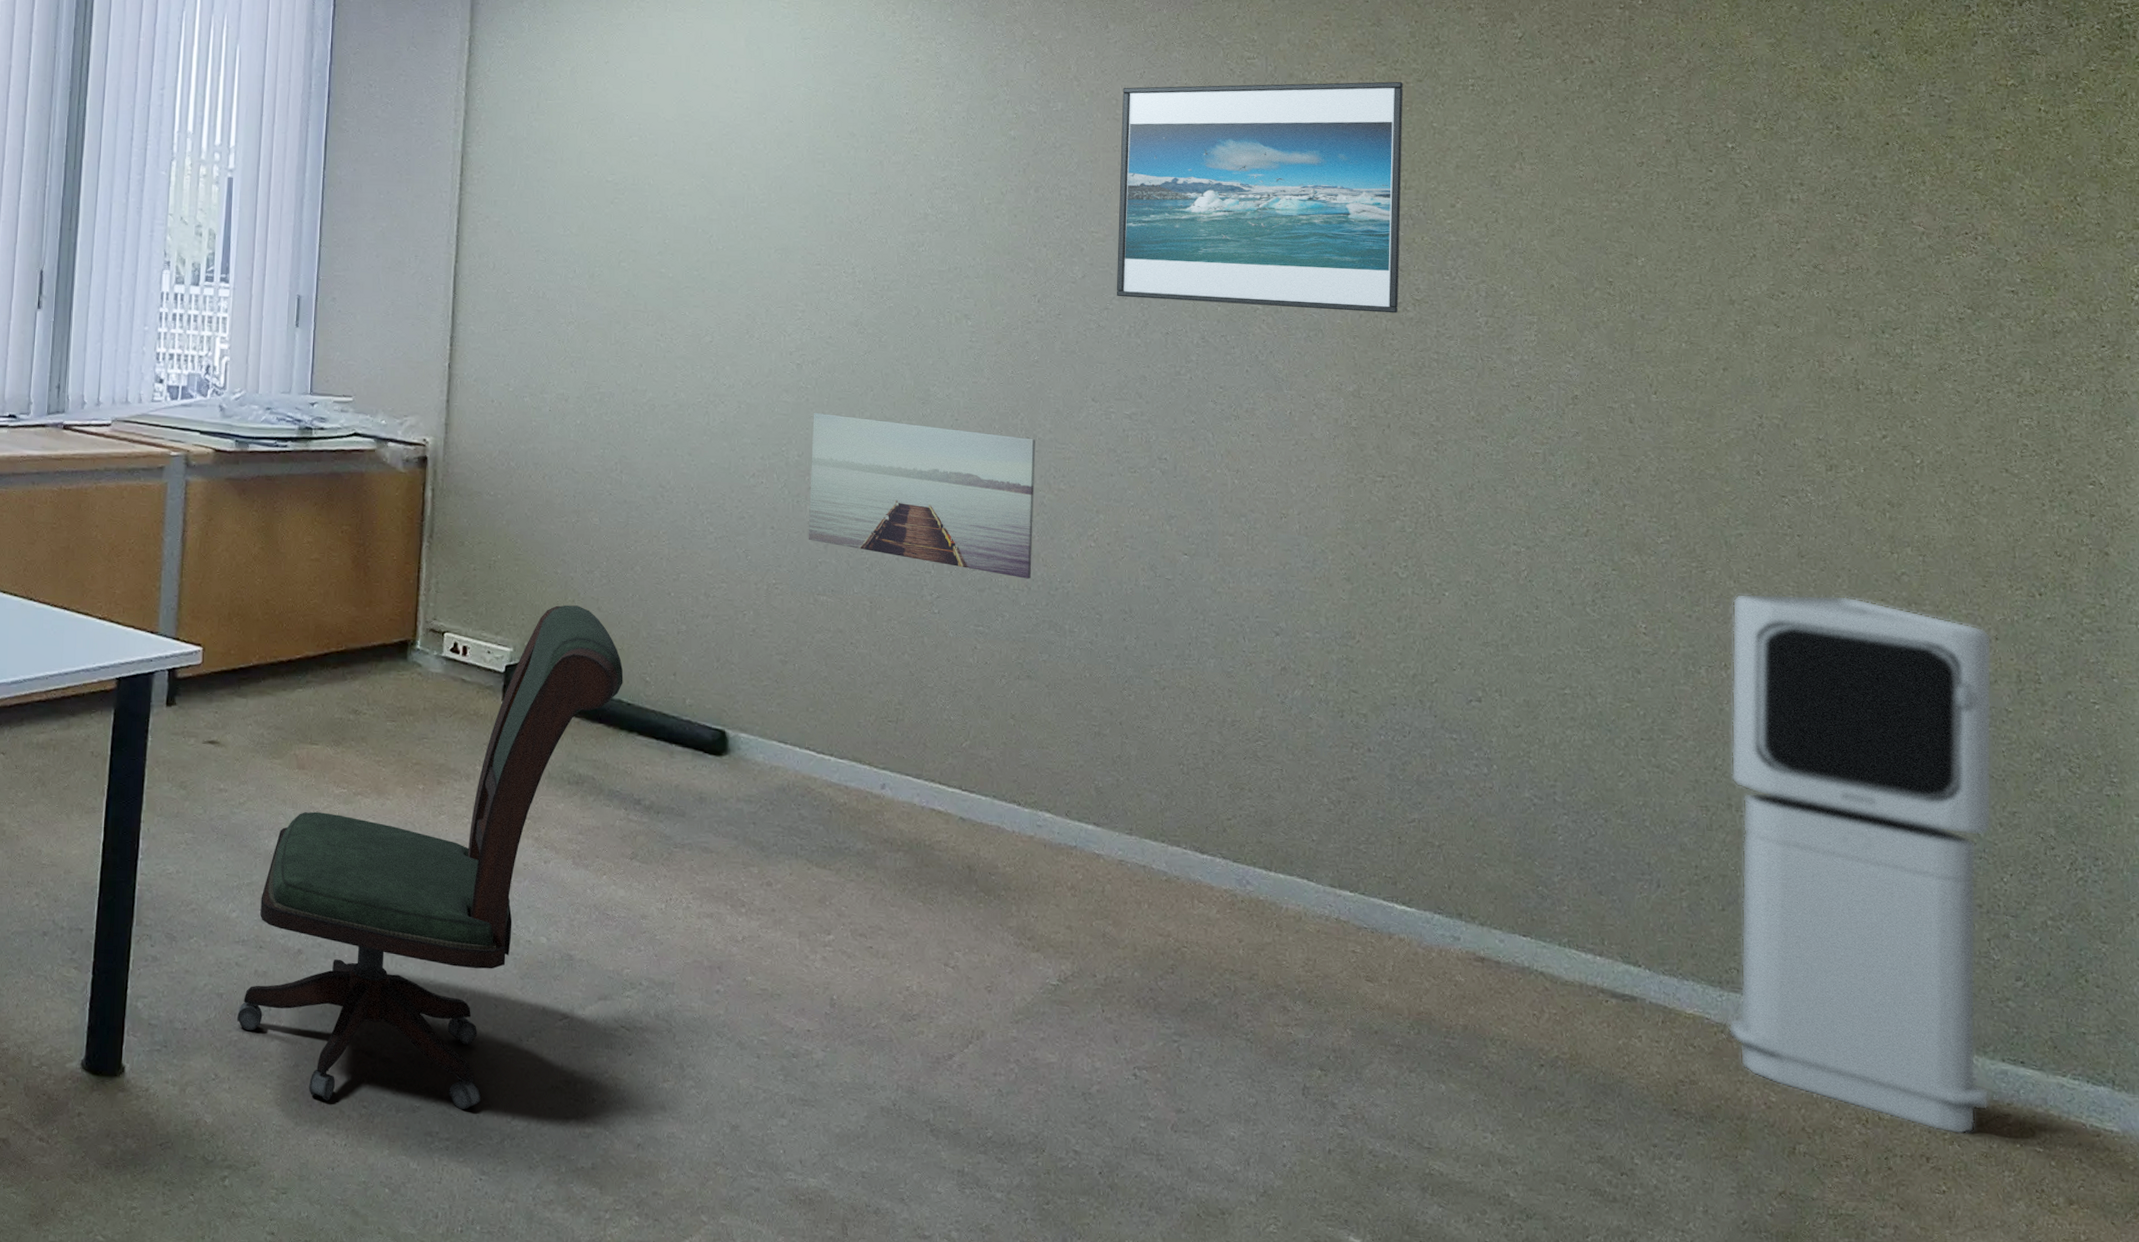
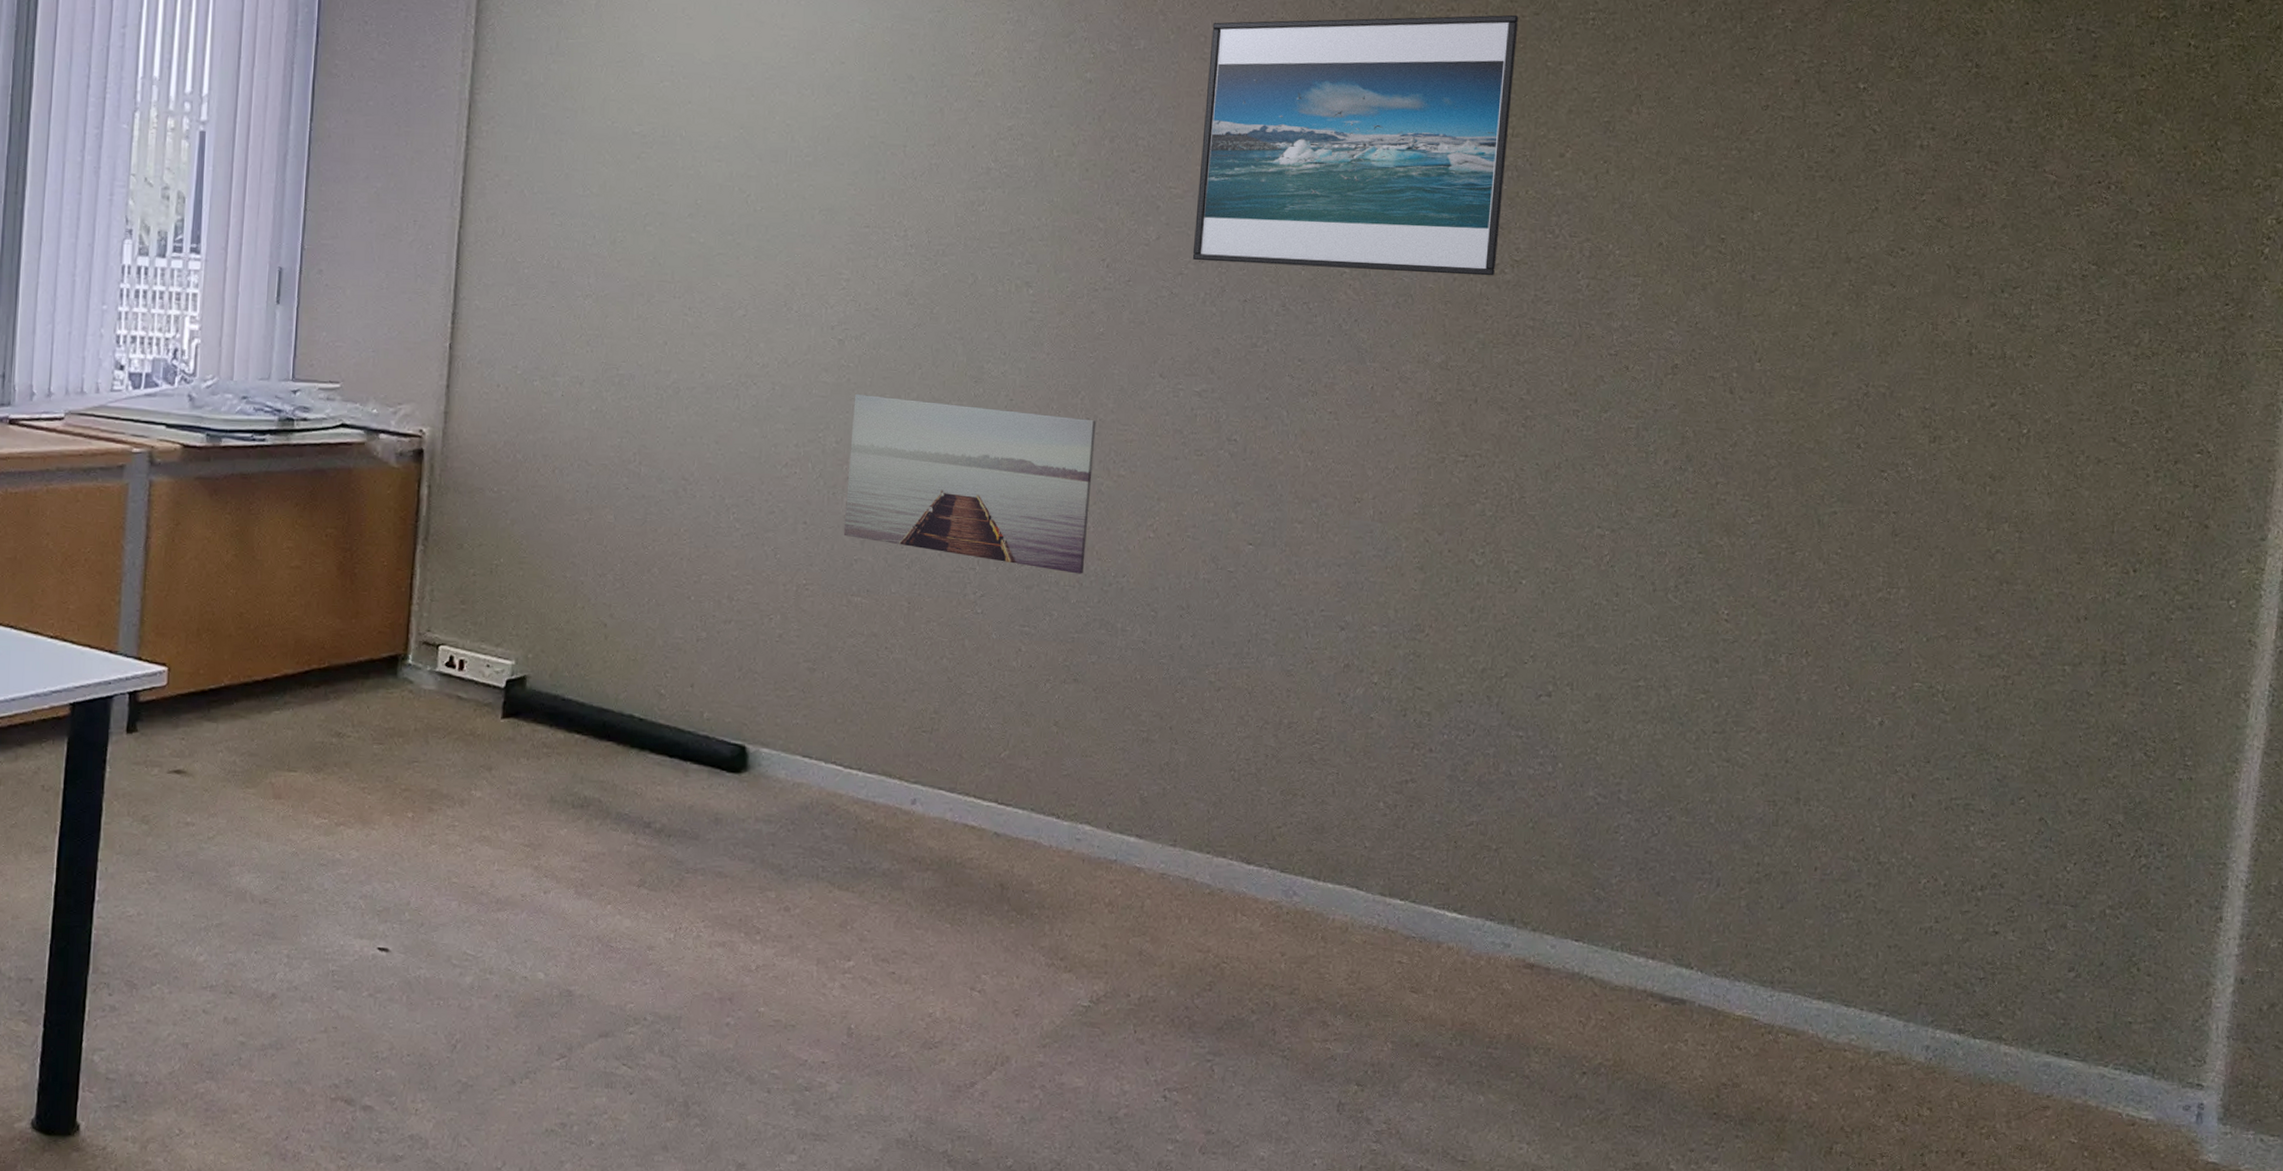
office chair: present [237,605,624,1110] -> none [204,612,636,1158]
air purifier: present [1727,593,1993,1135] -> none [1775,575,2081,1129]

